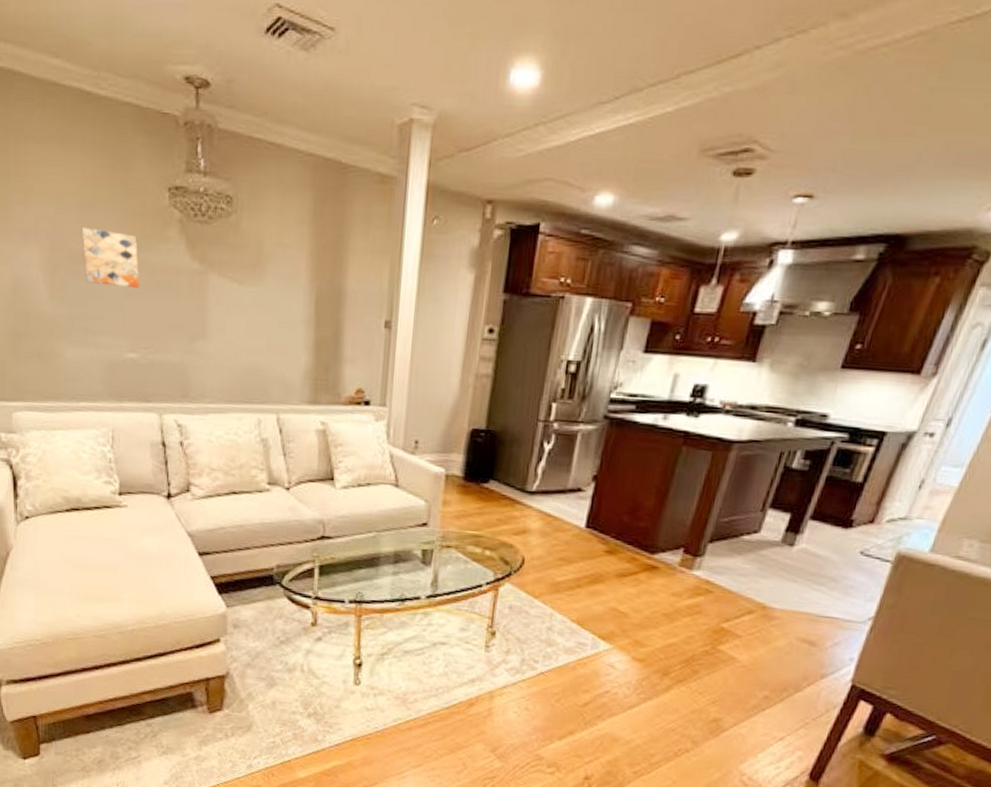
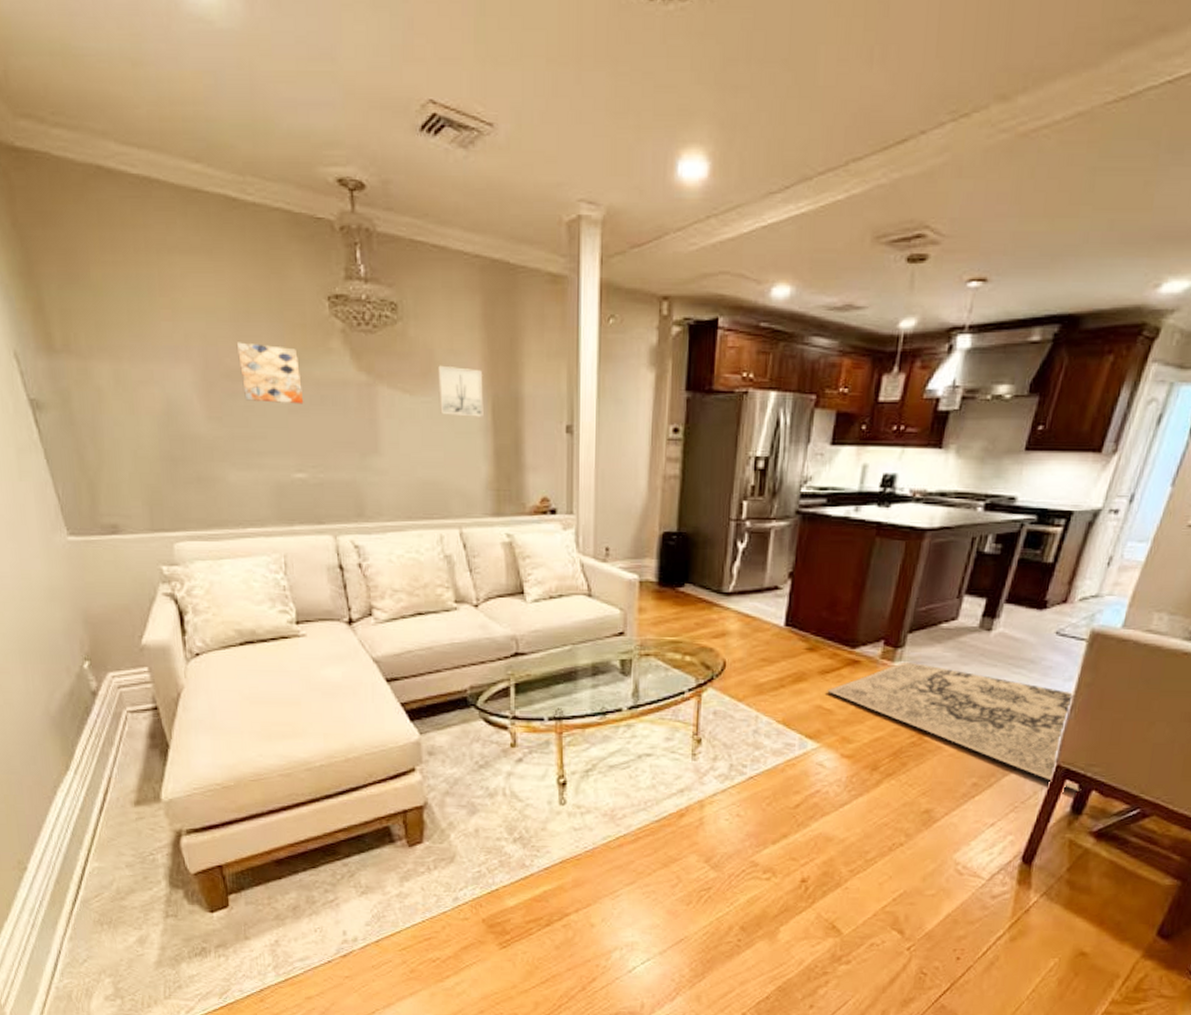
wall art: none [265,257,308,309] -> present [437,365,484,417]
rug: none [623,570,876,713] -> present [827,661,1082,791]

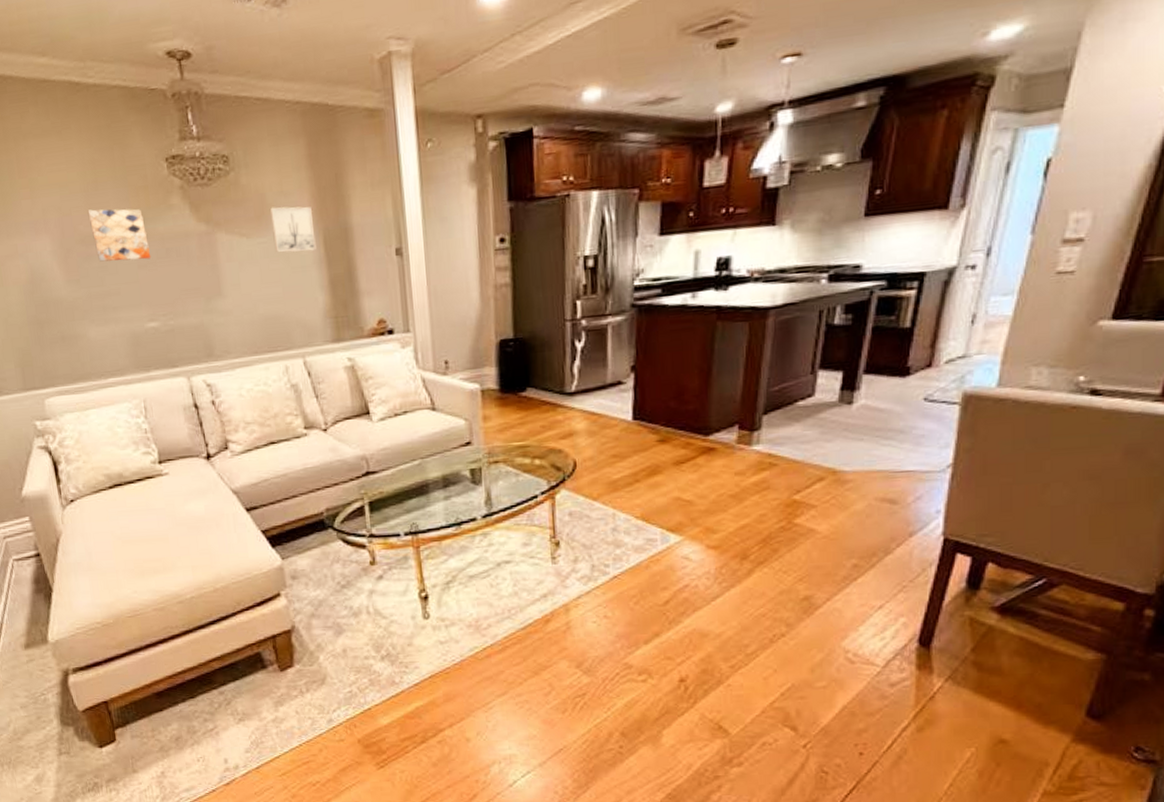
rug: present [827,661,1082,791] -> none [684,444,976,565]

